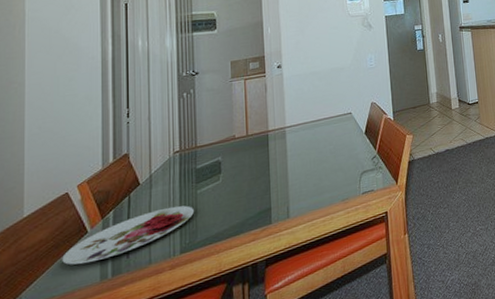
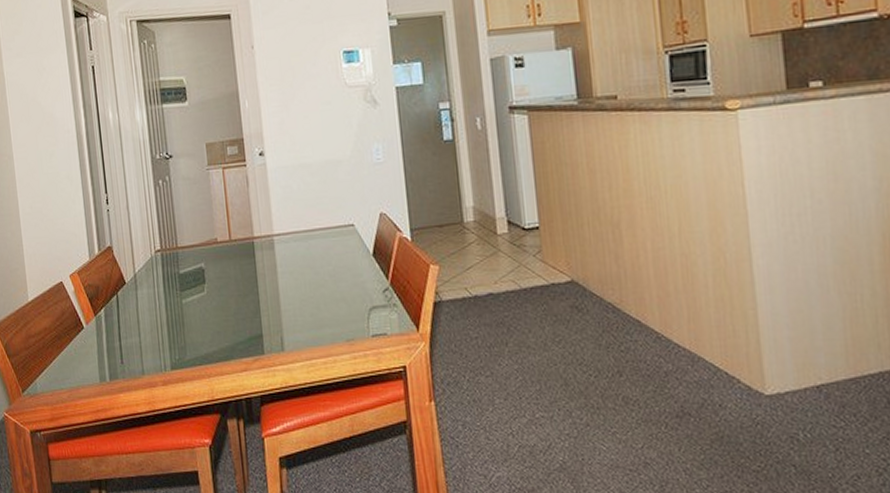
plate: present [62,205,194,265] -> none [65,314,181,361]

